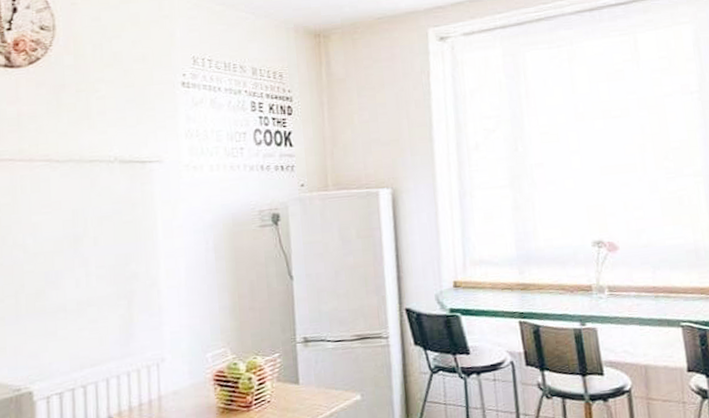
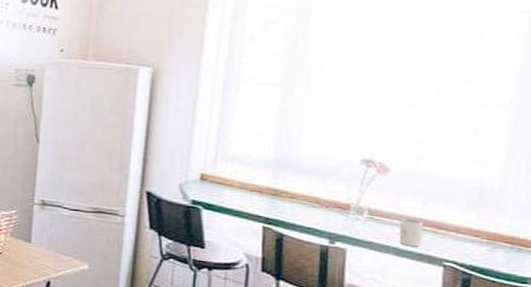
mug: none [637,287,659,315] -> present [399,218,424,247]

